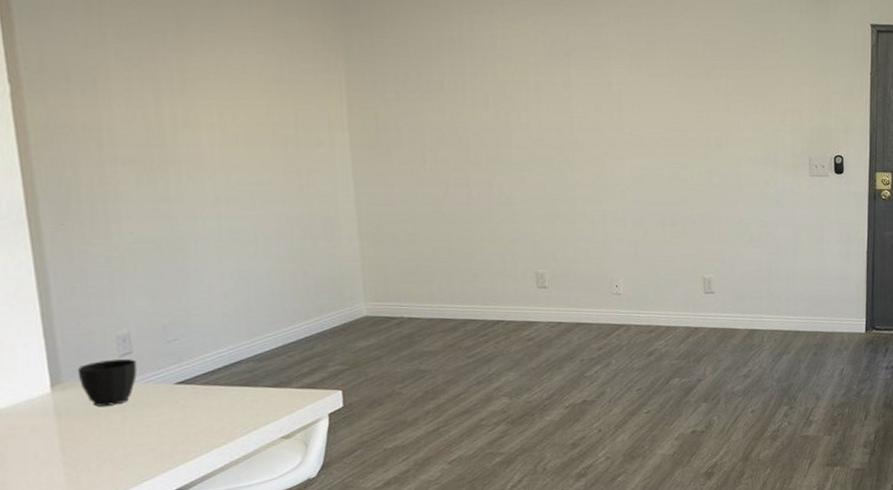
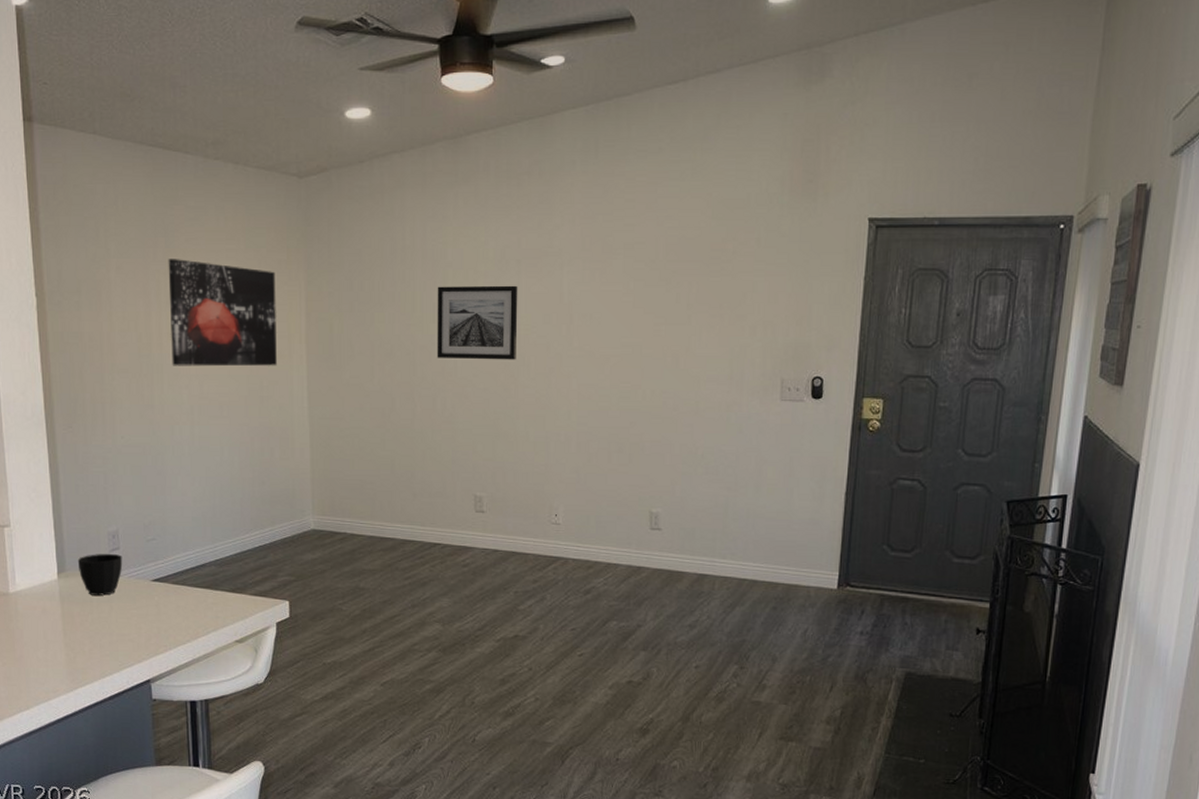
wall art: none [181,45,317,157] -> present [168,259,277,367]
wall art: none [487,76,570,145] -> present [437,285,518,360]

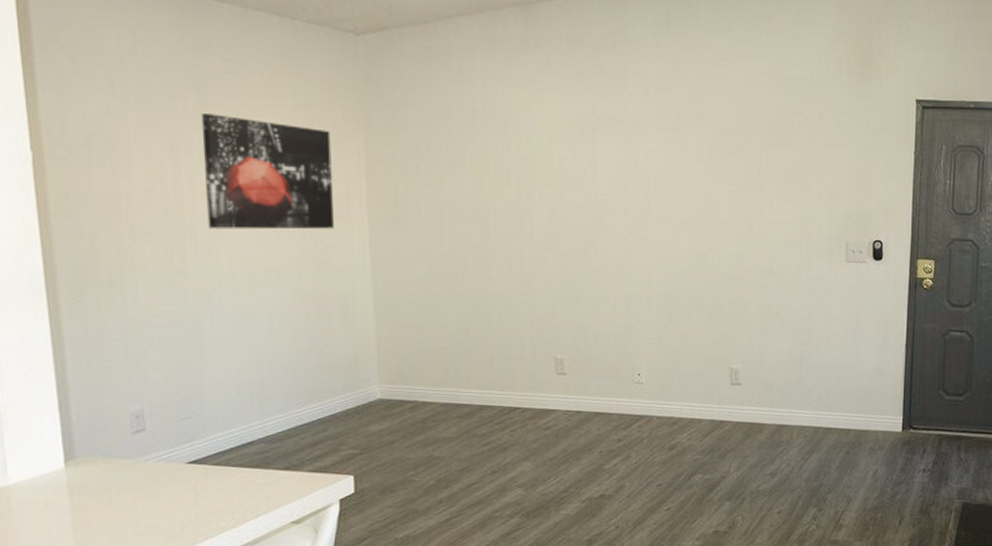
cup: present [77,553,123,596] -> none [90,435,150,484]
wall art: present [437,285,518,360] -> none [510,150,595,224]

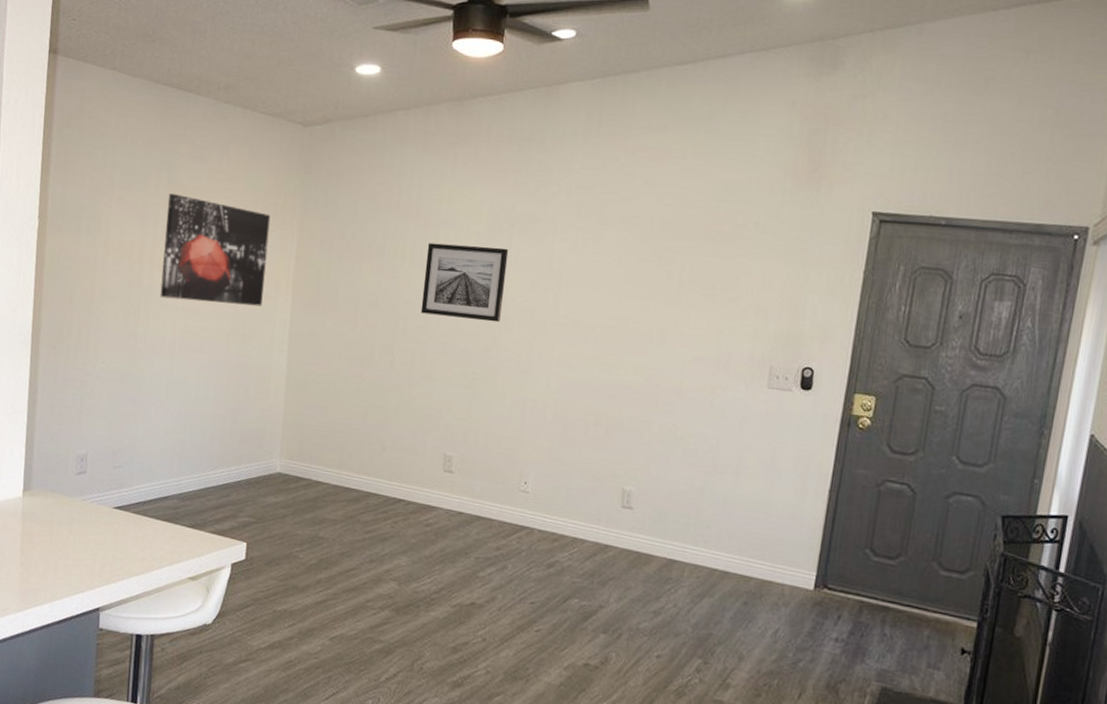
wall art: none [510,150,595,224] -> present [420,243,509,323]

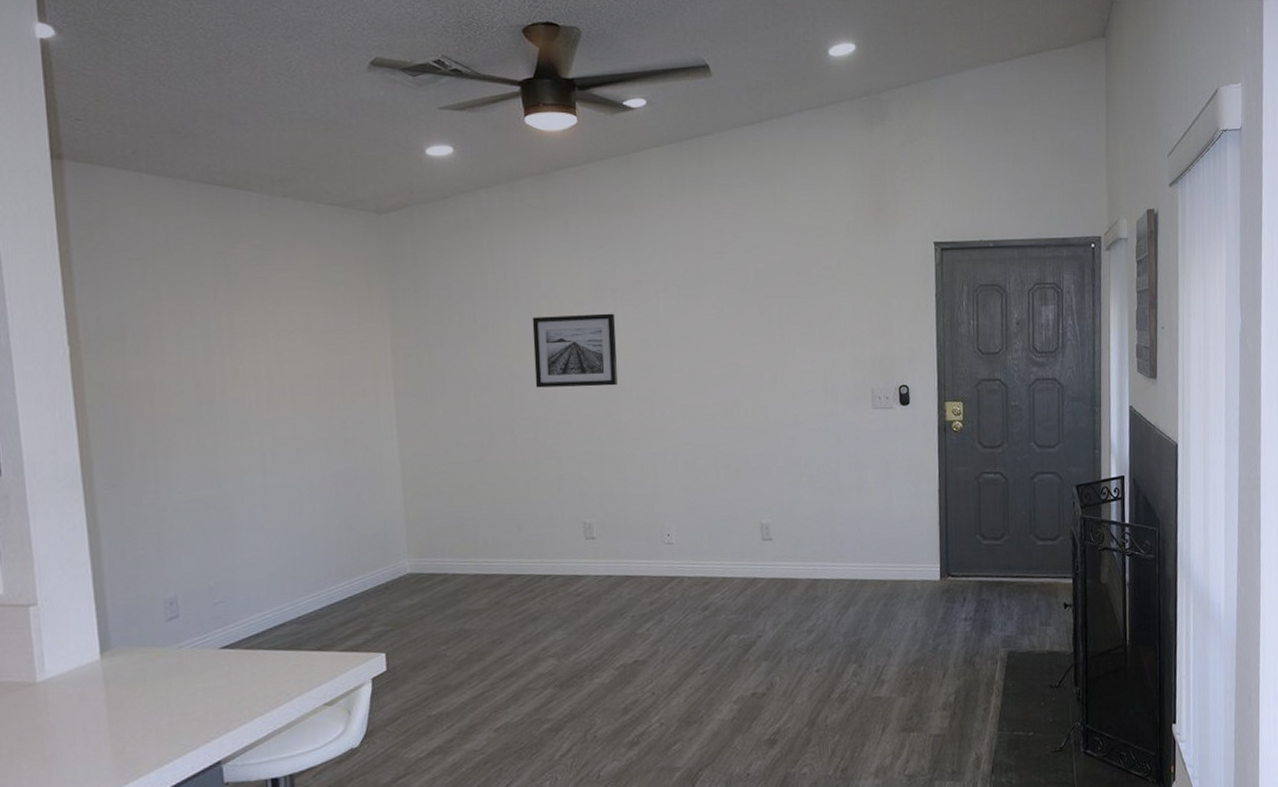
wall art: present [160,194,271,307] -> none [231,299,361,412]

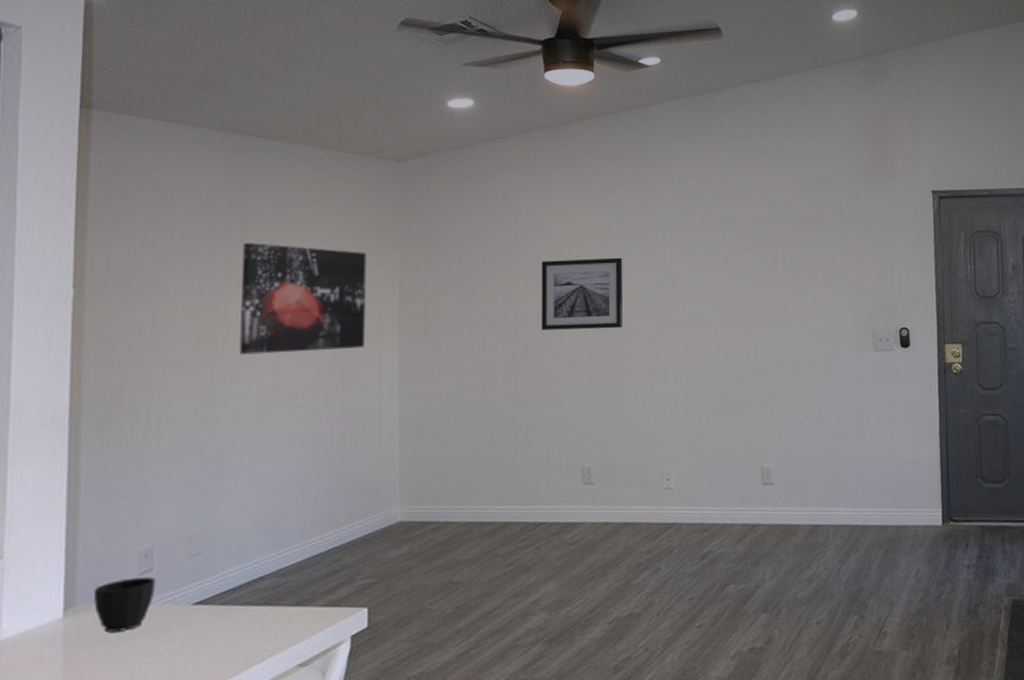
cup: none [125,623,184,673] -> present [93,576,156,633]
wall art: none [231,299,361,412] -> present [239,243,367,355]

